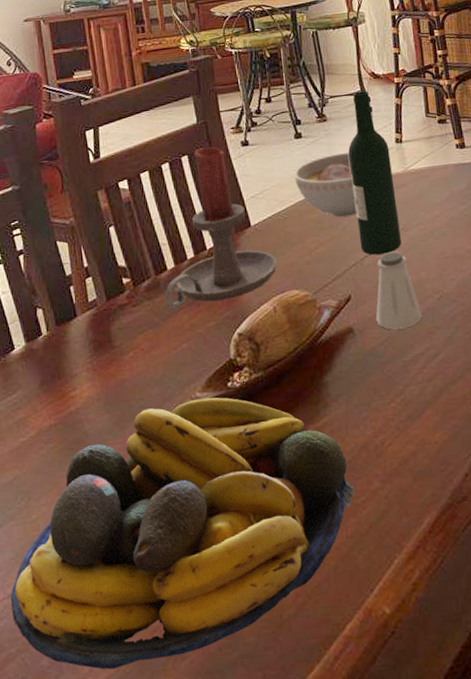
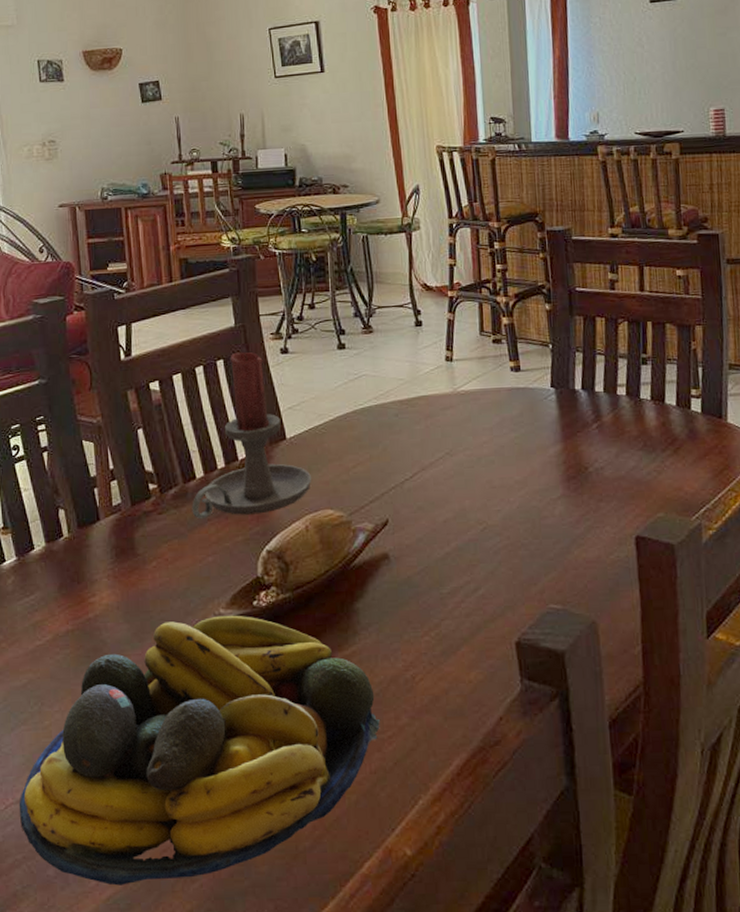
bowl: present [294,152,358,218] -> none [335,367,401,437]
wine bottle: present [348,91,401,255] -> none [394,303,446,479]
saltshaker: present [376,251,423,330] -> none [413,476,465,559]

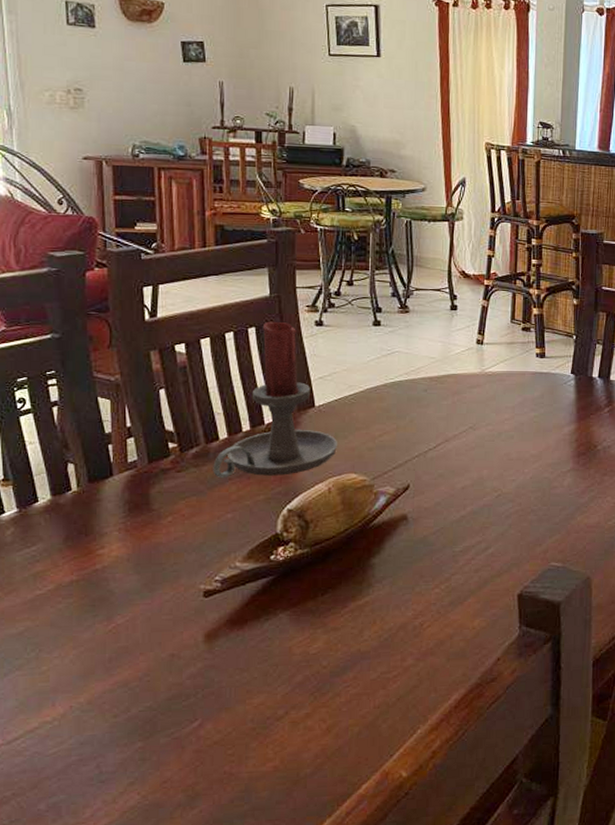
fruit bowl: present [19,615,381,886] -> none [9,568,388,816]

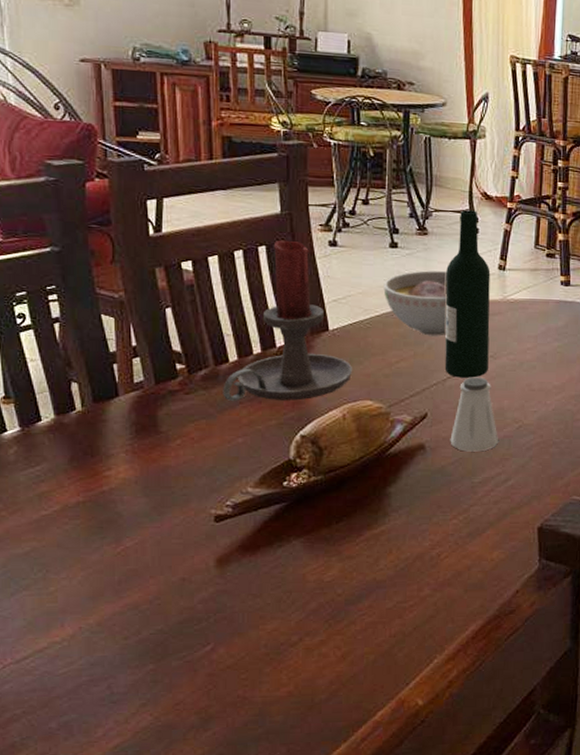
bowl: none [367,346,428,410] -> present [383,270,448,336]
wine bottle: none [426,288,469,449] -> present [444,210,491,378]
saltshaker: none [431,448,479,521] -> present [450,377,499,452]

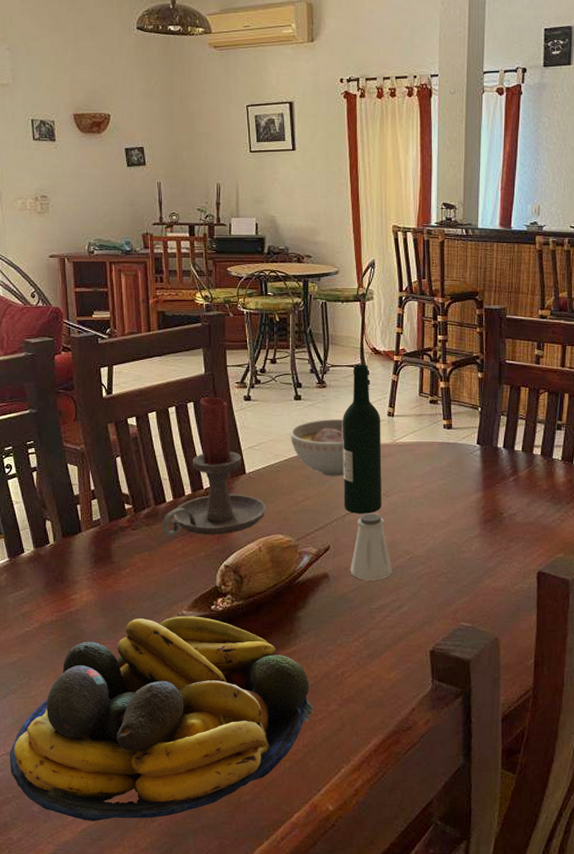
fruit bowl: none [18,494,404,735] -> present [9,616,314,822]

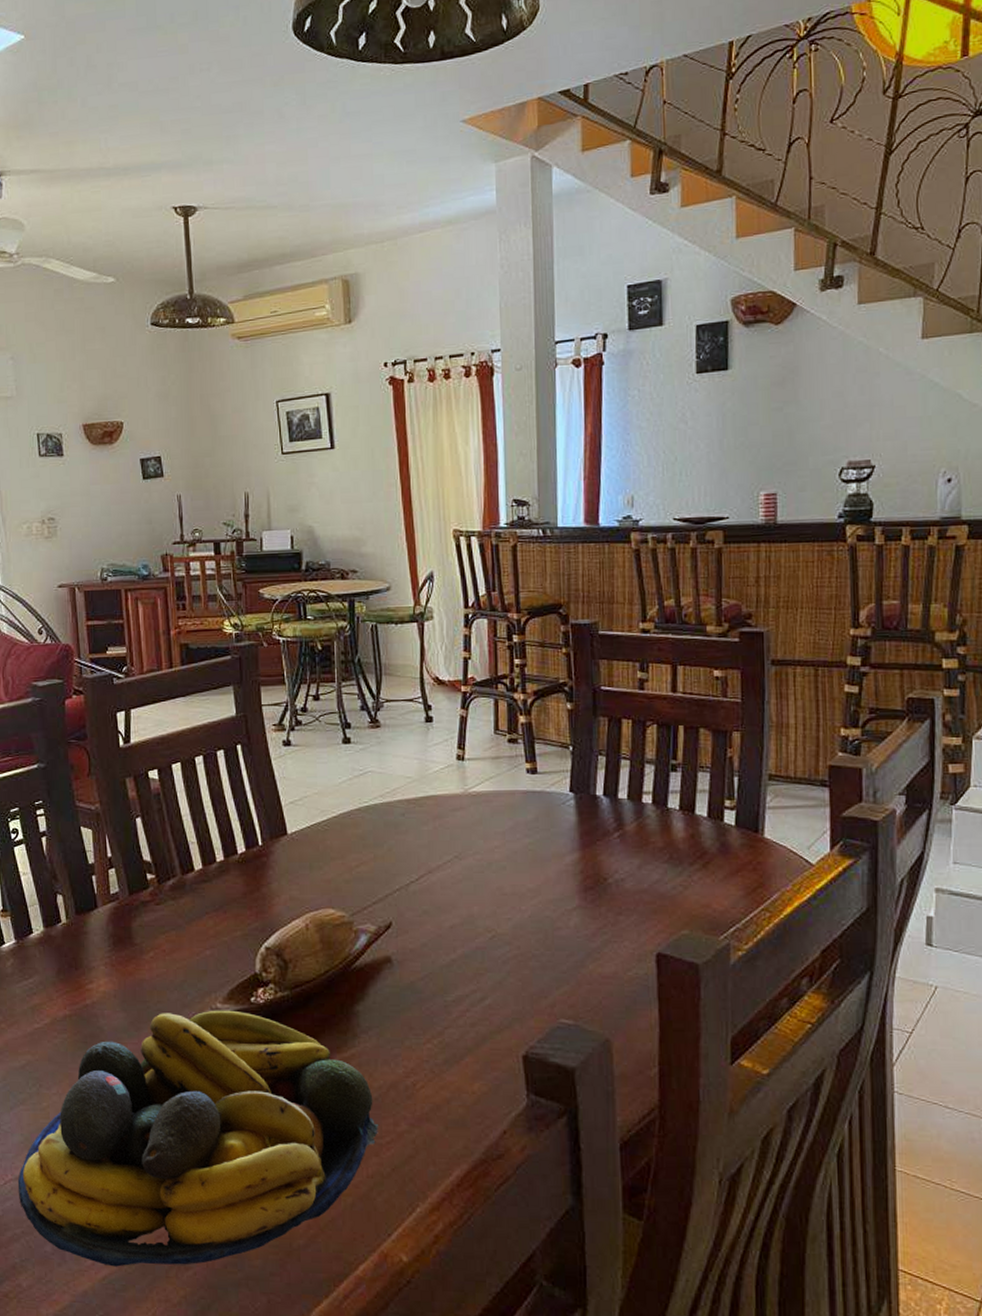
candle holder: present [161,396,266,536] -> none [190,742,312,912]
bowl: present [290,418,345,477] -> none [339,764,407,837]
wine bottle: present [343,364,382,514] -> none [402,698,454,882]
saltshaker: present [350,513,393,581] -> none [417,880,472,966]

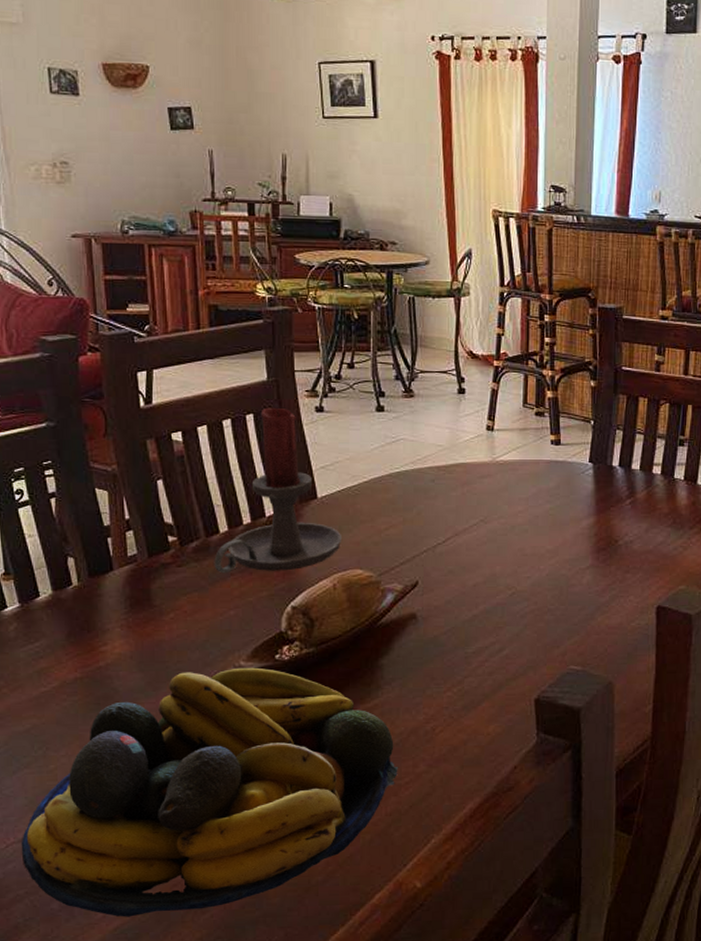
candle holder: none [190,742,312,912] -> present [214,407,341,574]

